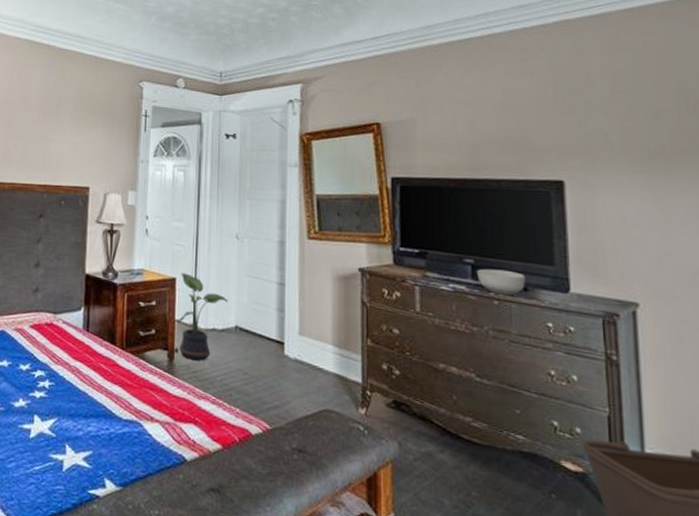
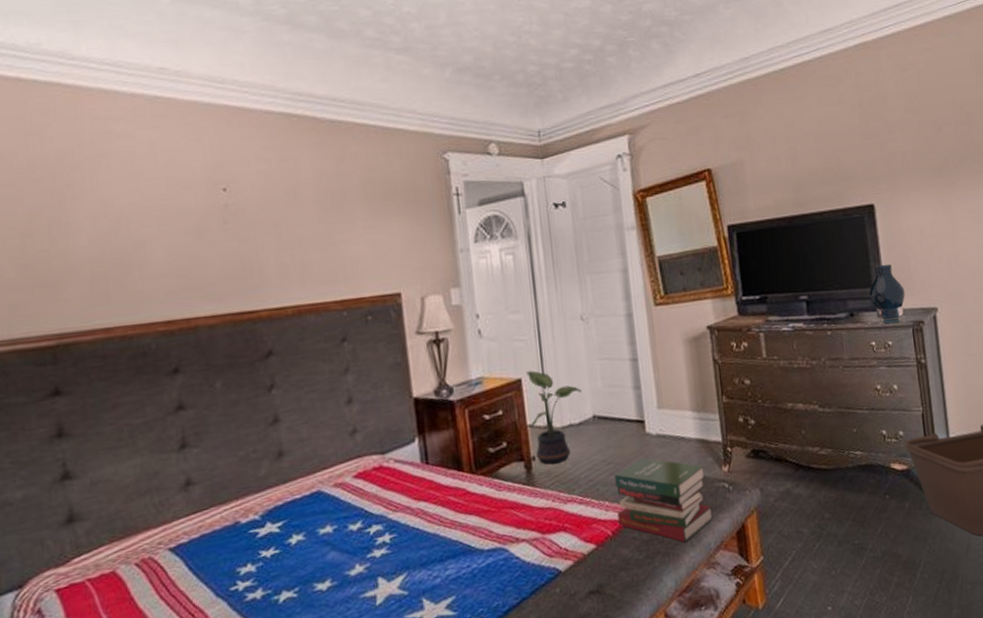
books: none [246,377,343,472] -> present [615,457,713,543]
bowl: present [476,268,526,296] -> none [810,299,852,325]
vase: none [549,243,596,309] -> present [869,264,905,324]

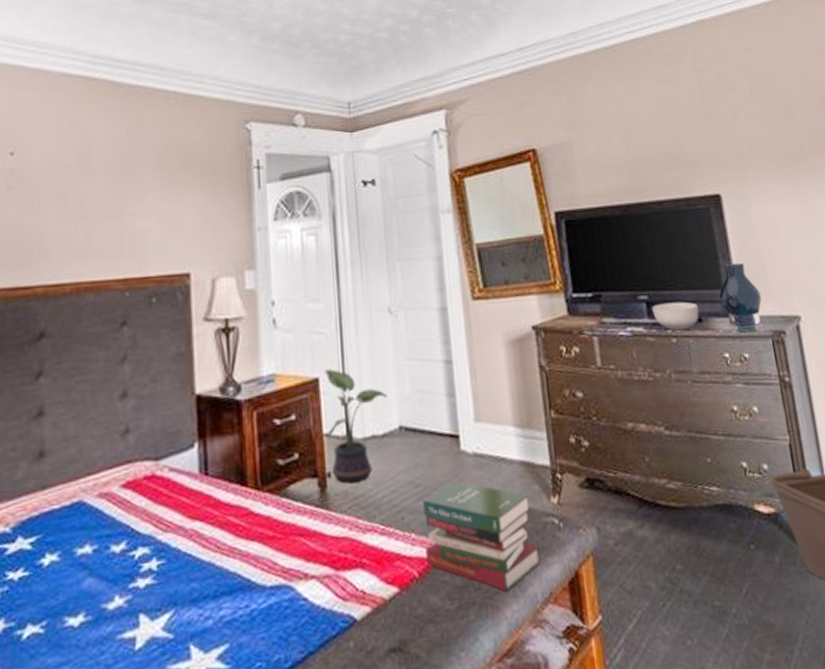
bowl: none [810,299,852,325] -> present [651,301,699,331]

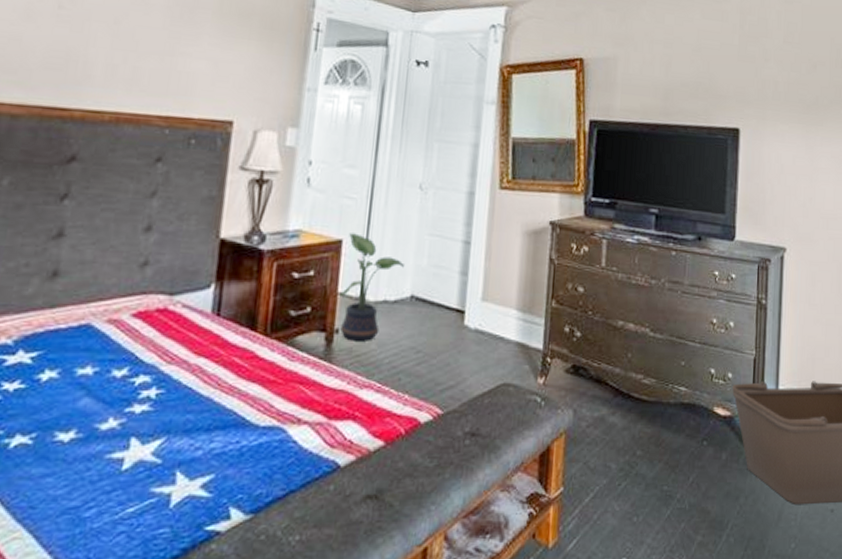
books: present [423,481,541,592] -> none [414,352,519,457]
bowl: present [651,301,699,331] -> none [659,218,701,246]
vase: present [719,262,763,333] -> none [720,191,756,256]

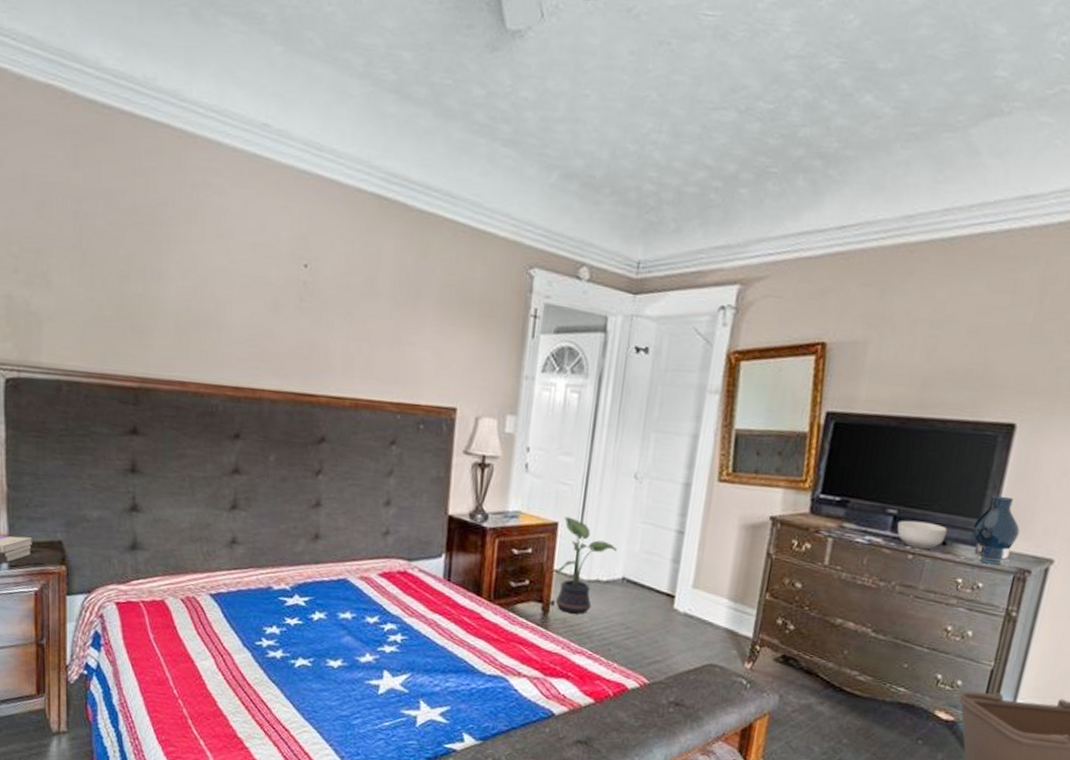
bowl: none [659,218,701,246] -> present [897,520,949,550]
vase: none [720,191,756,256] -> present [973,495,1020,565]

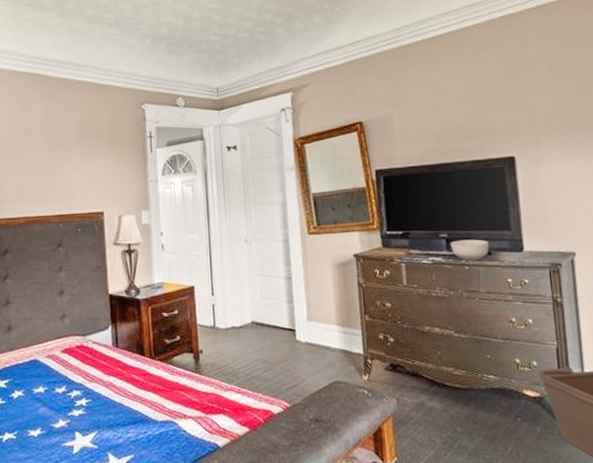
potted plant: present [555,517,617,614] -> none [198,280,243,358]
vase: present [973,495,1020,565] -> none [507,210,543,264]

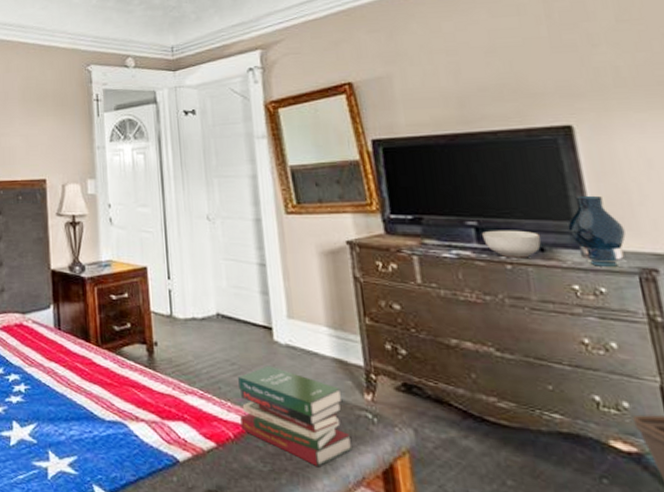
books: none [268,360,353,437] -> present [238,365,353,468]
vase: none [507,210,543,264] -> present [567,195,626,267]

